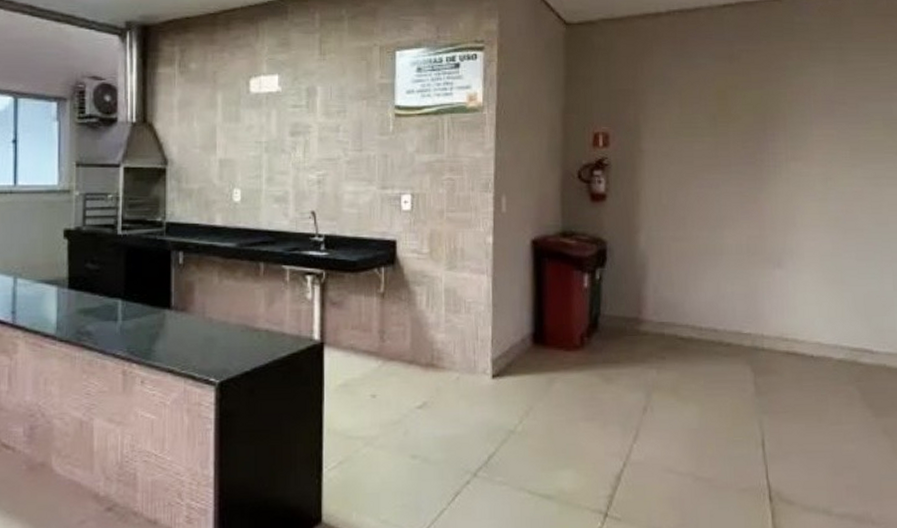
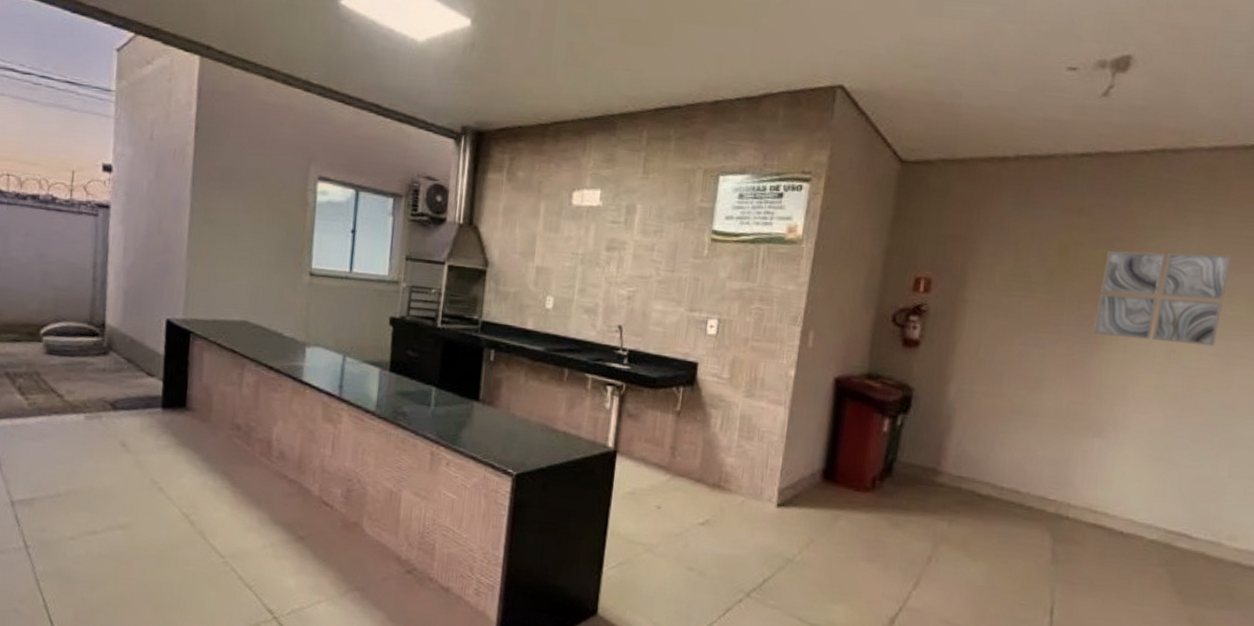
wall art: none [758,86,864,171] -> present [1094,251,1232,347]

